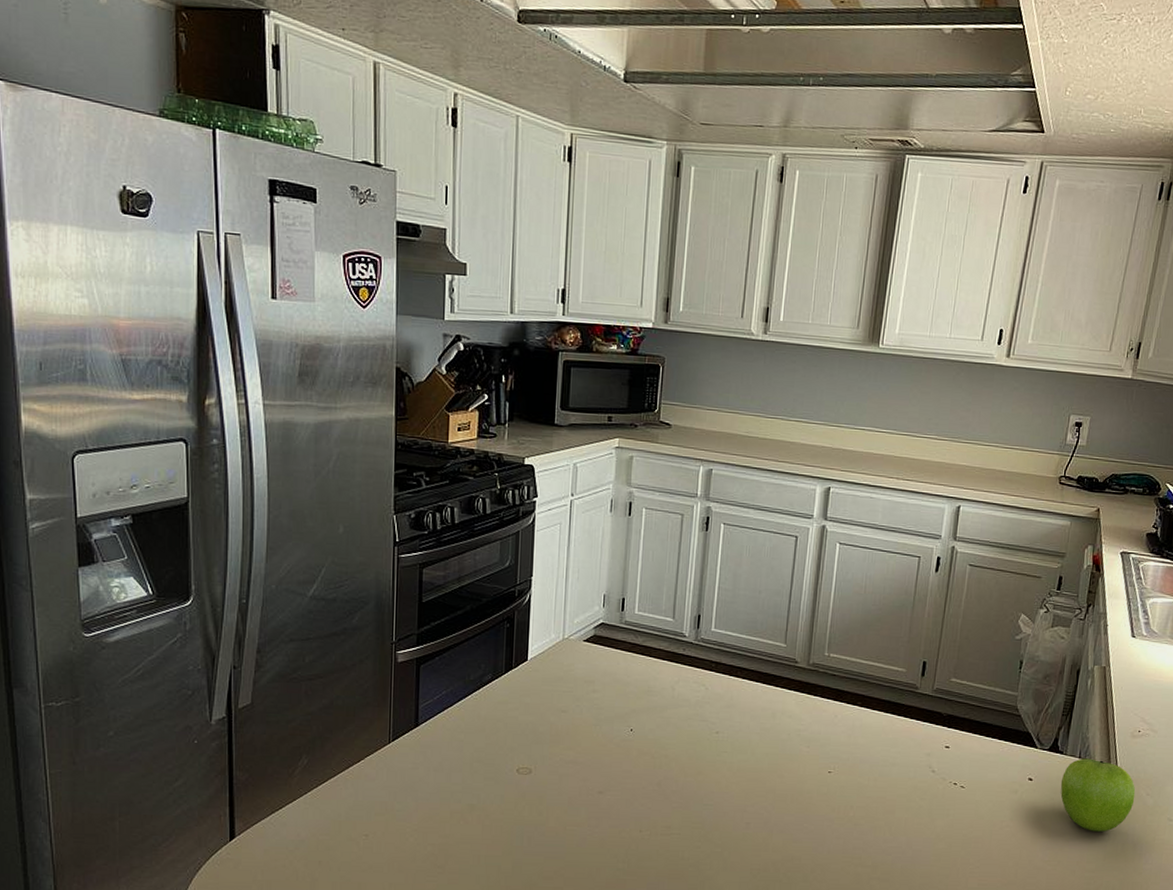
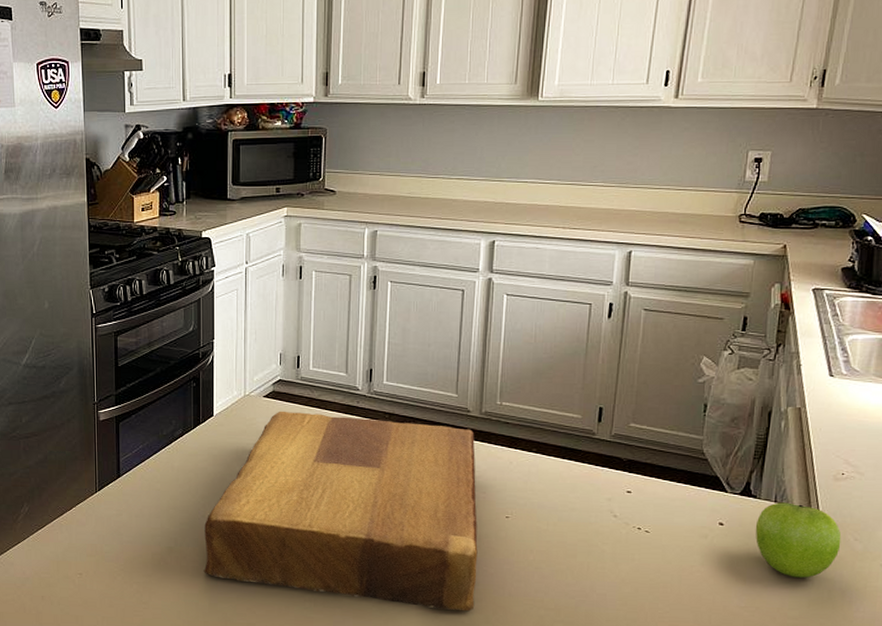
cutting board: none [508,656,801,870] -> present [203,411,478,612]

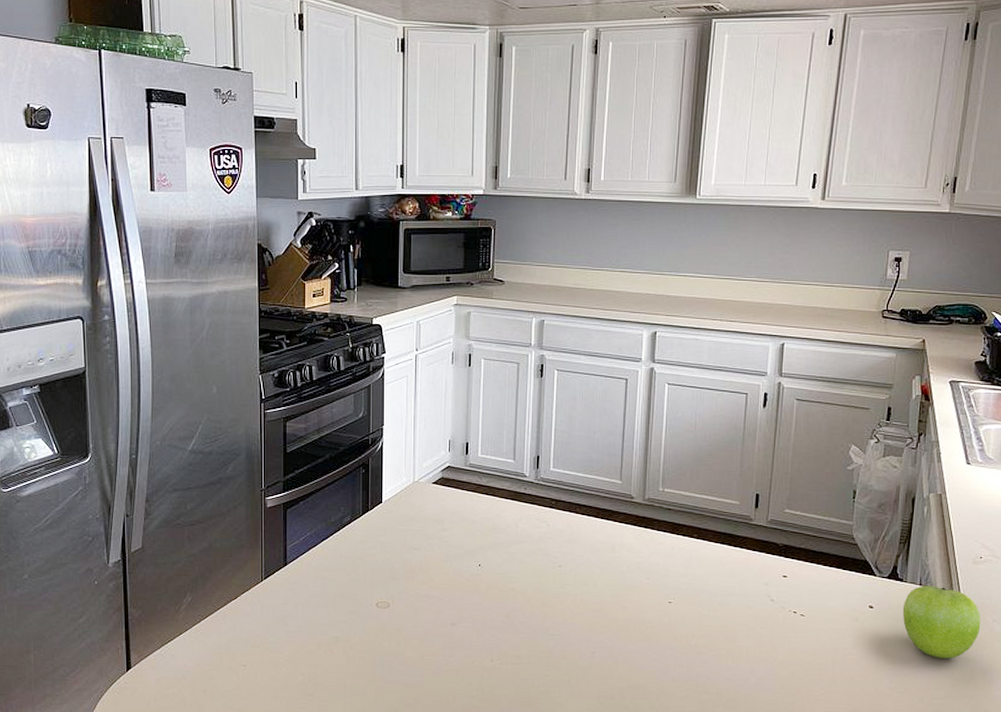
cutting board: present [203,411,478,612] -> none [370,497,642,698]

